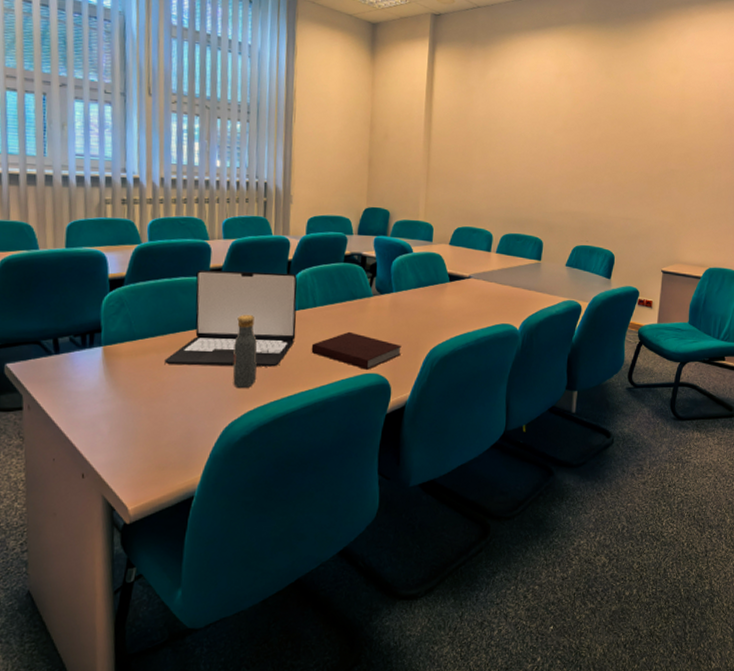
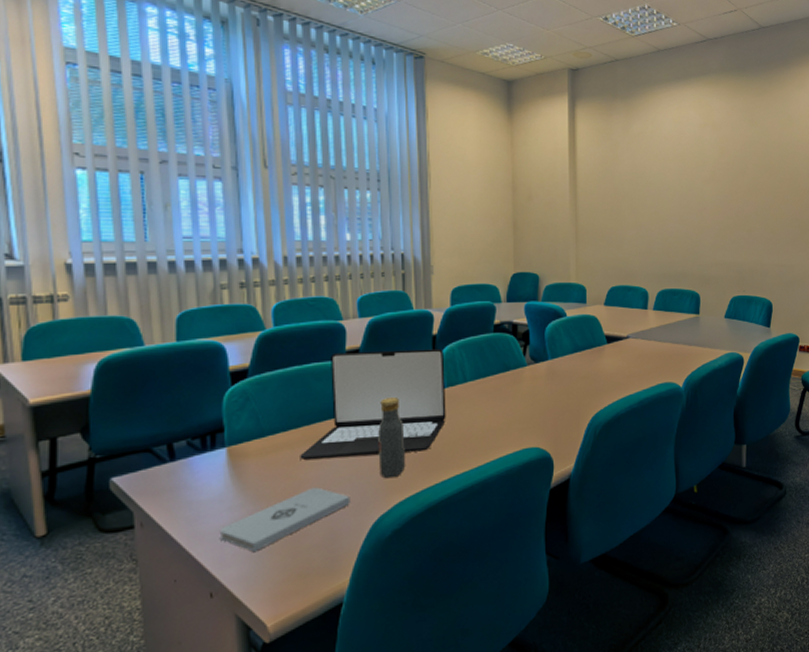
notepad: none [92,390,206,441] -> present [219,487,350,552]
notebook: present [311,331,402,370] -> none [464,405,562,444]

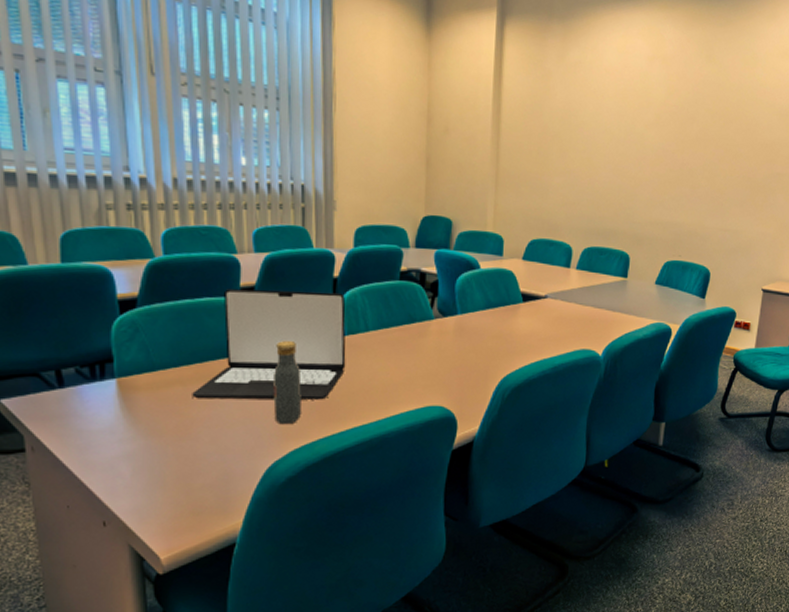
notepad: present [219,487,350,552] -> none [110,427,244,485]

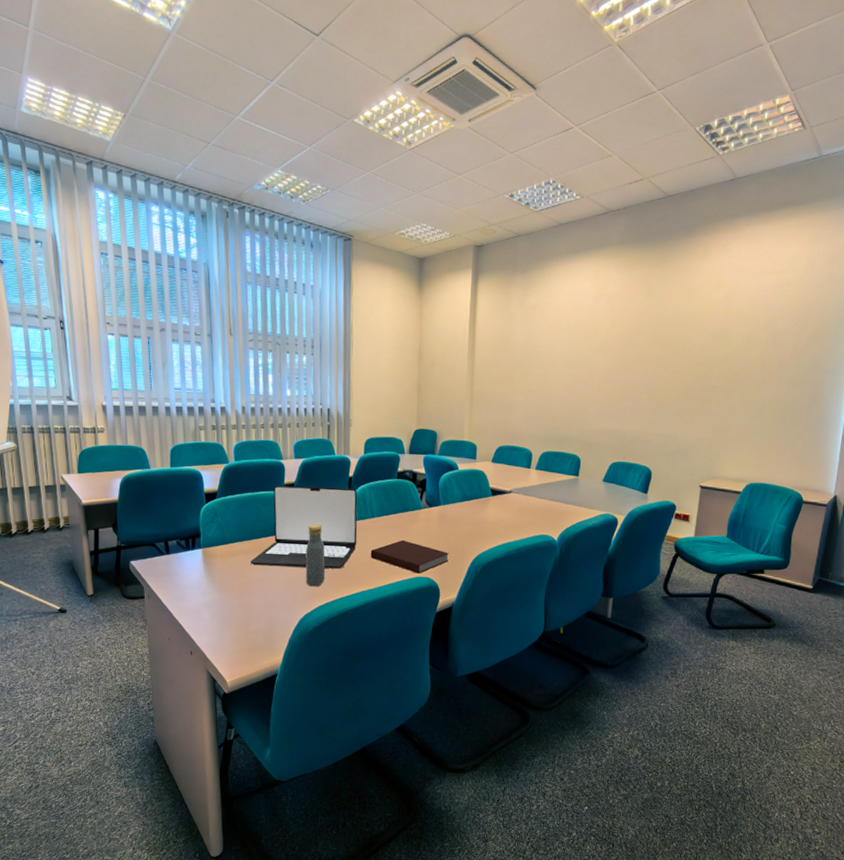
notebook: none [364,359,469,402] -> present [370,539,449,574]

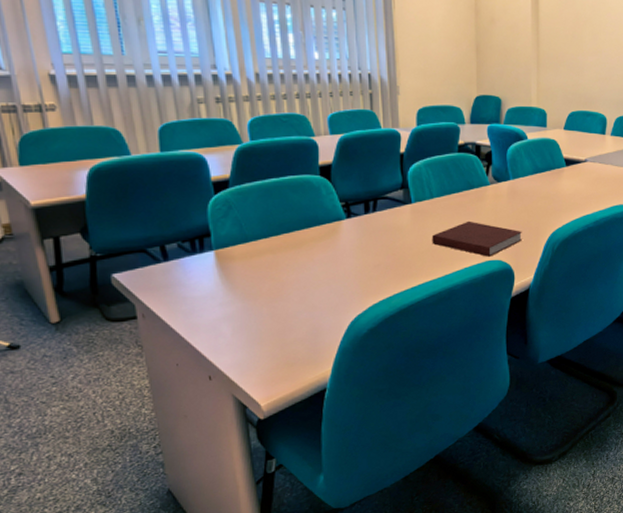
laptop: present [250,485,358,569] -> none [281,166,415,265]
vodka: present [305,524,325,587] -> none [352,210,378,283]

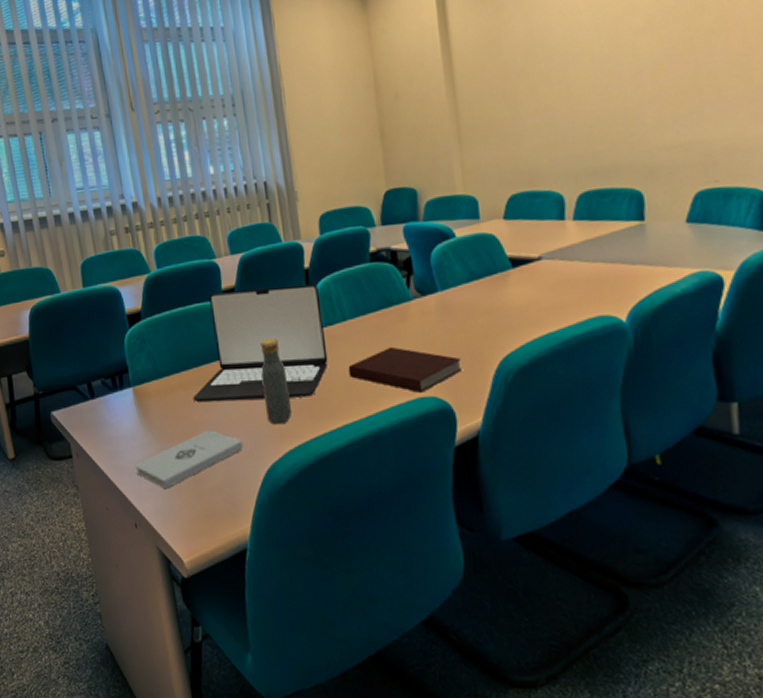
notepad: none [213,289,329,342] -> present [135,430,243,488]
laptop: none [281,166,415,265] -> present [193,283,328,403]
vodka: none [352,210,378,283] -> present [260,338,291,425]

